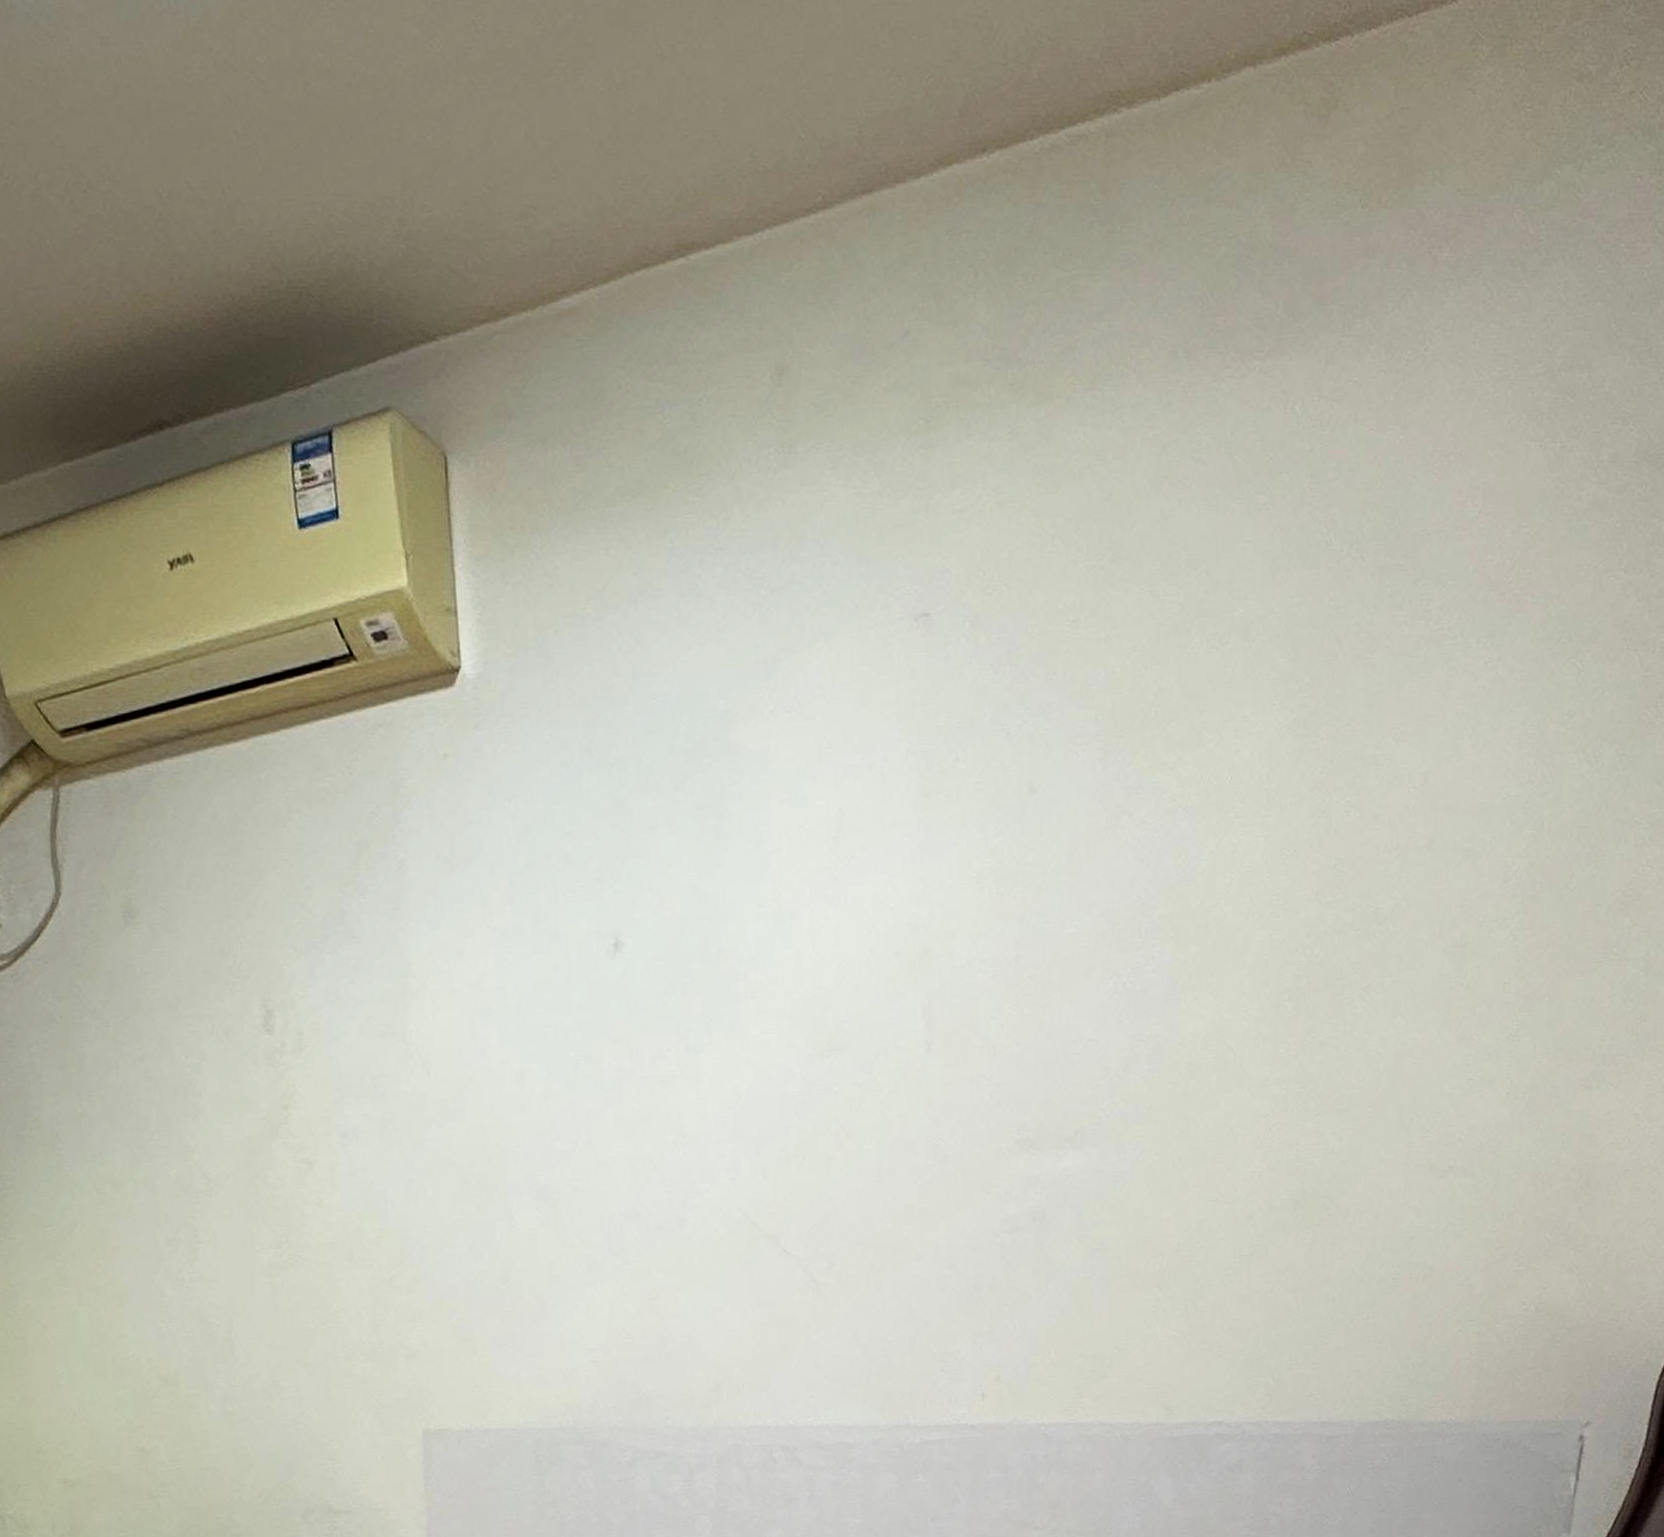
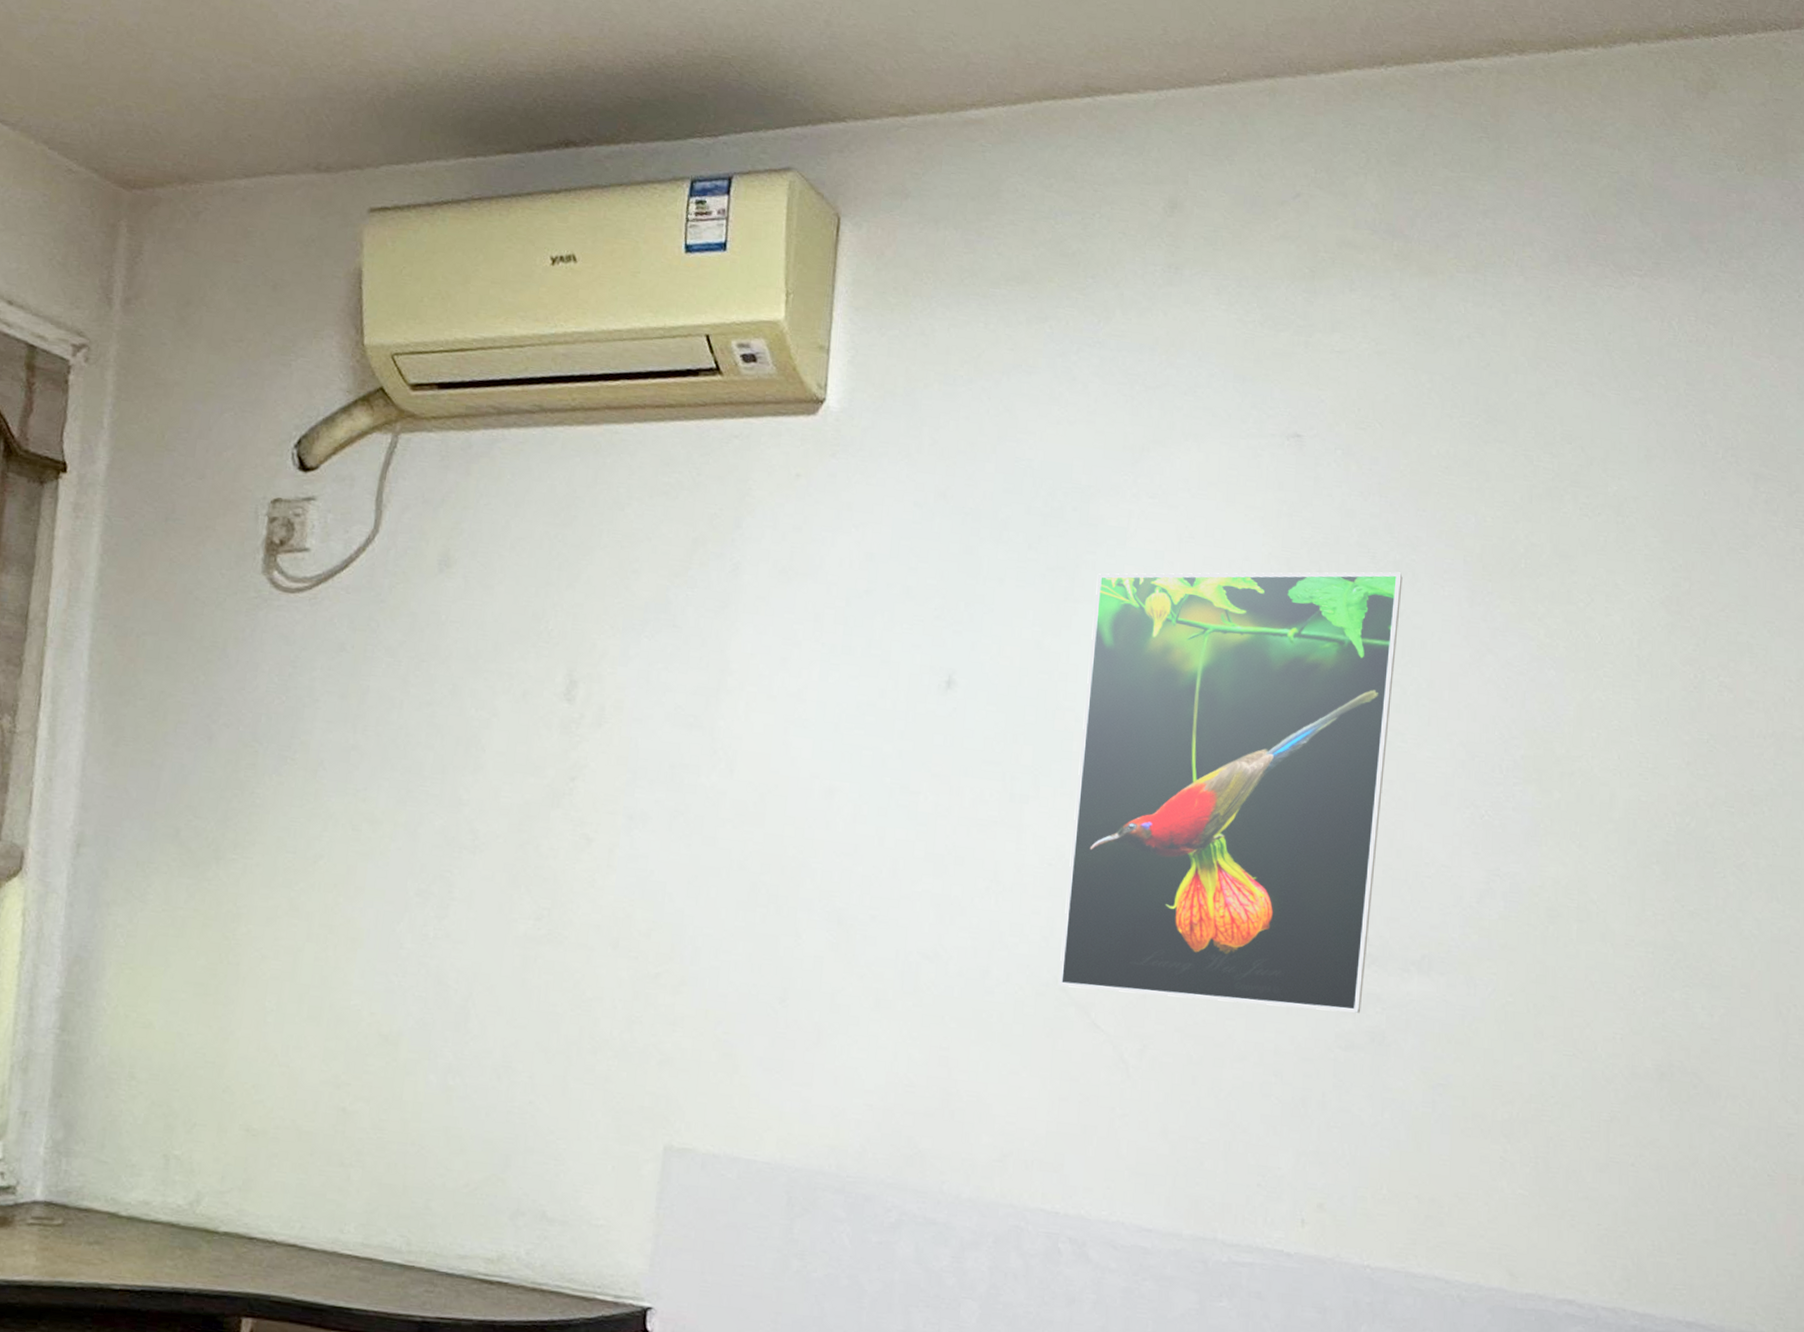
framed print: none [744,745,1037,1221] -> present [1059,572,1403,1013]

